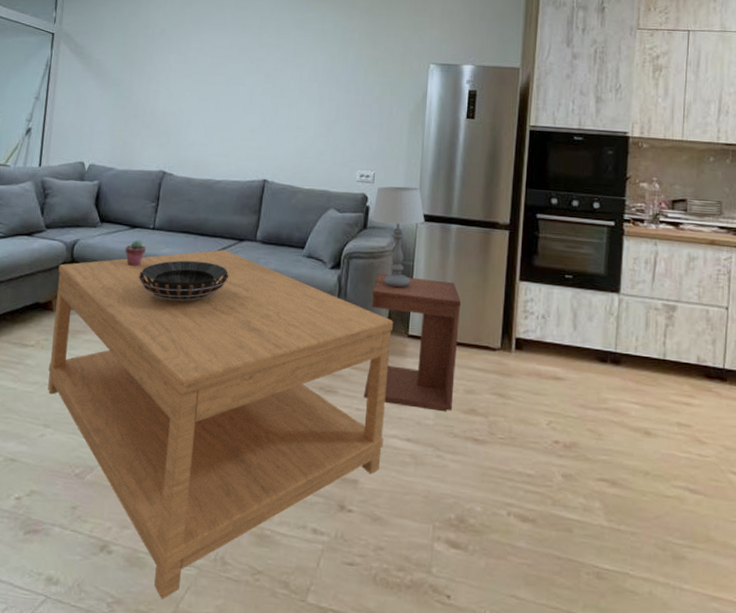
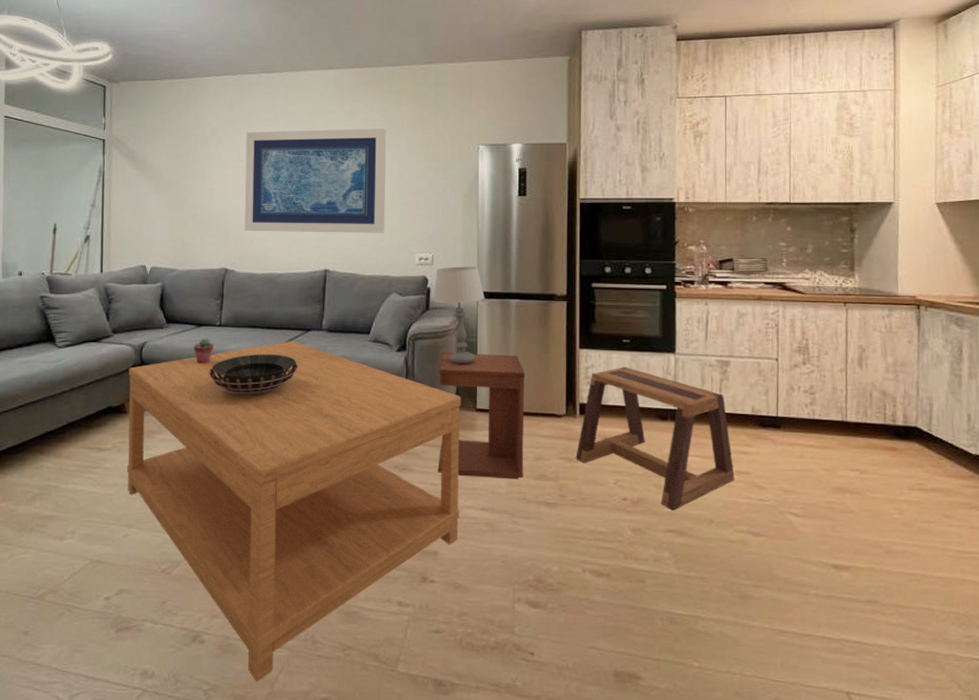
wall art: none [185,35,337,147] -> present [244,128,387,233]
stool: none [508,303,675,459] -> present [576,367,735,511]

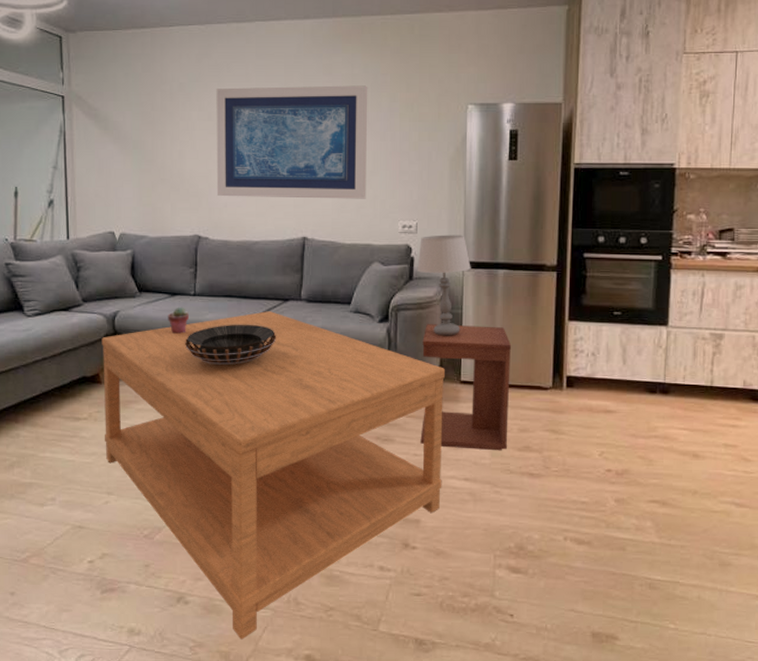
stool: present [576,367,735,511] -> none [561,339,722,482]

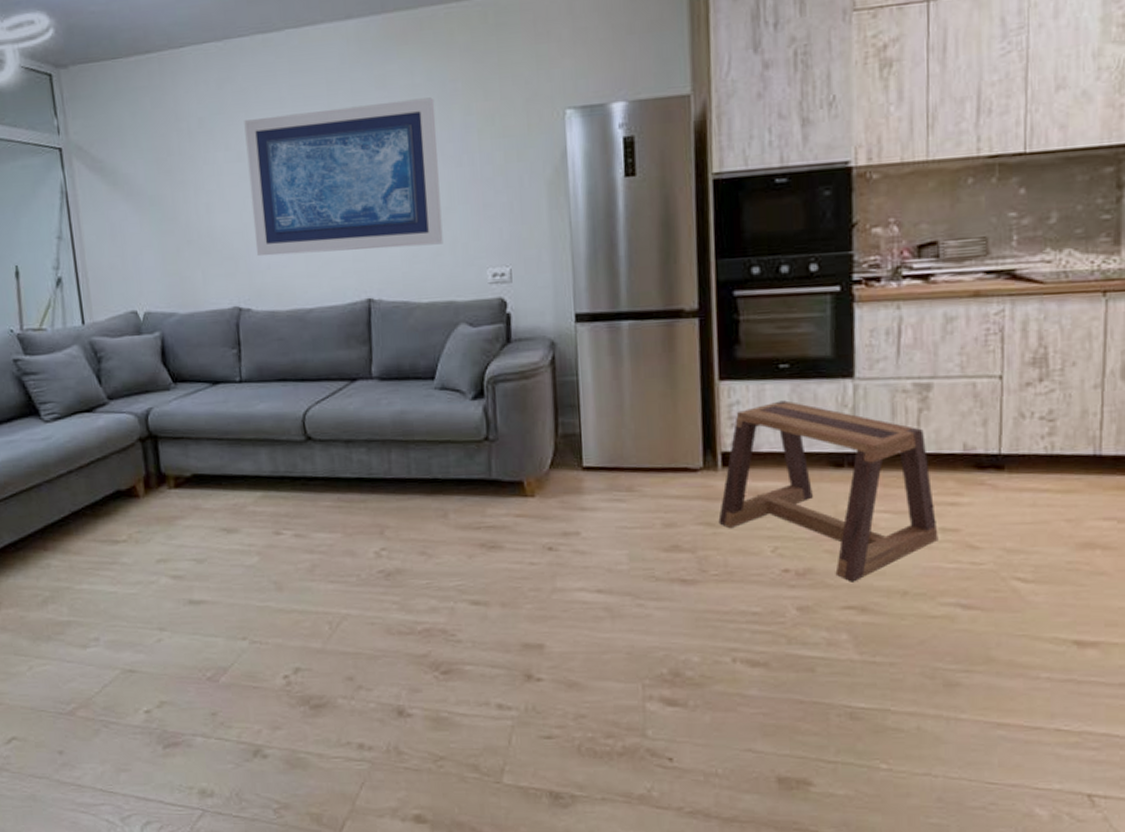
coffee table: present [101,311,445,640] -> none [134,395,569,799]
potted succulent: present [168,307,190,334] -> none [210,397,237,431]
decorative bowl: present [184,324,277,365] -> none [233,413,346,466]
table lamp: present [417,235,471,336] -> none [515,279,586,412]
side table: present [420,324,512,451] -> none [529,394,650,553]
stool: none [561,339,722,482] -> present [718,400,939,582]

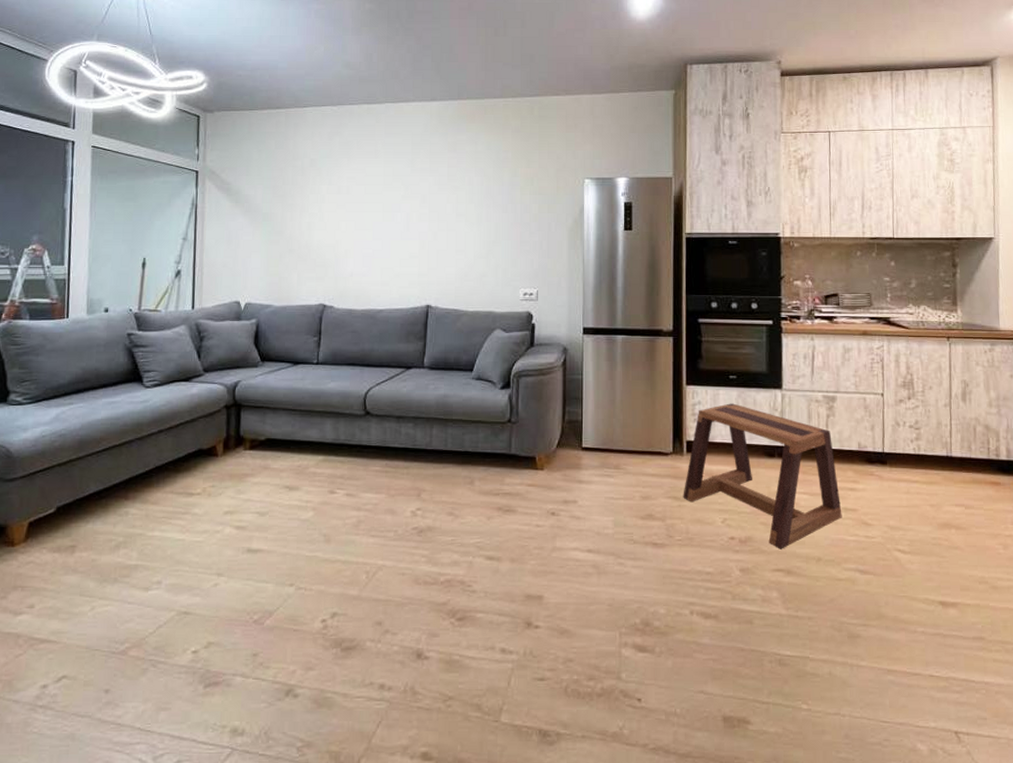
wall art: present [244,97,444,257] -> none [343,161,491,268]

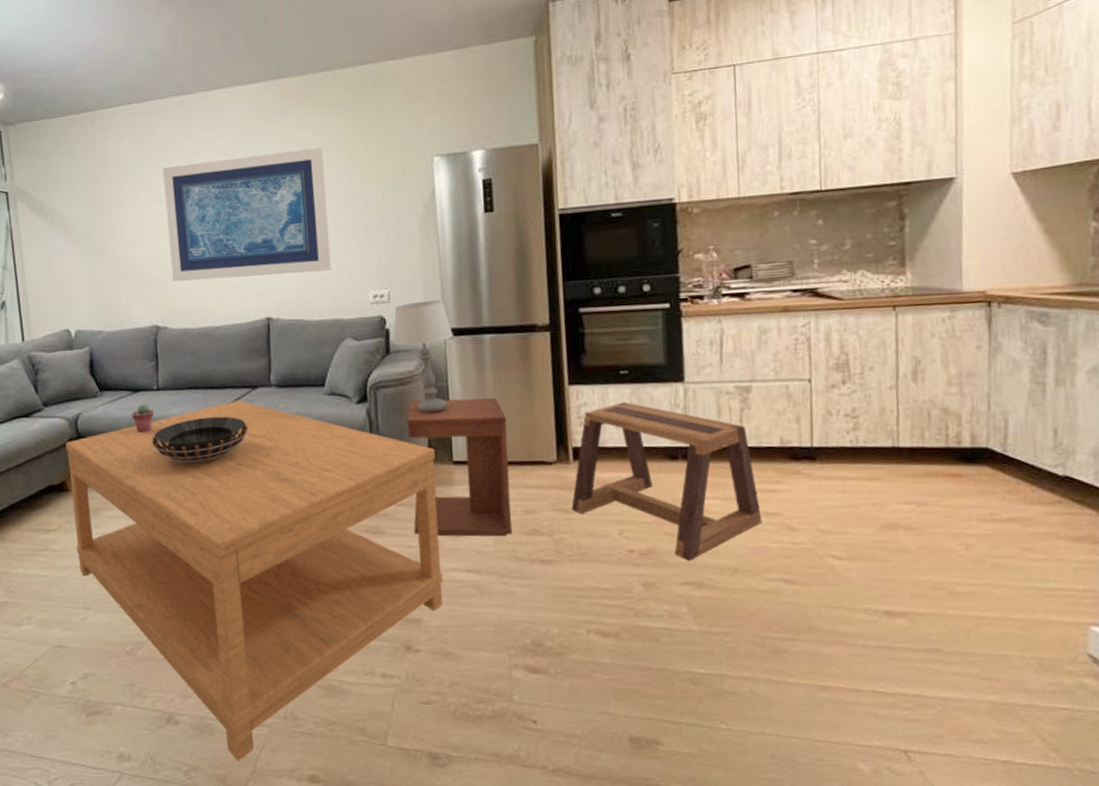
coffee table: none [218,379,566,737] -> present [65,400,443,761]
potted succulent: none [289,376,312,403] -> present [132,403,155,433]
decorative bowl: none [305,392,399,434] -> present [151,416,248,463]
wall art: none [343,161,491,268] -> present [162,147,331,282]
table lamp: none [538,302,590,402] -> present [393,300,453,413]
side table: none [542,390,632,520] -> present [406,398,513,537]

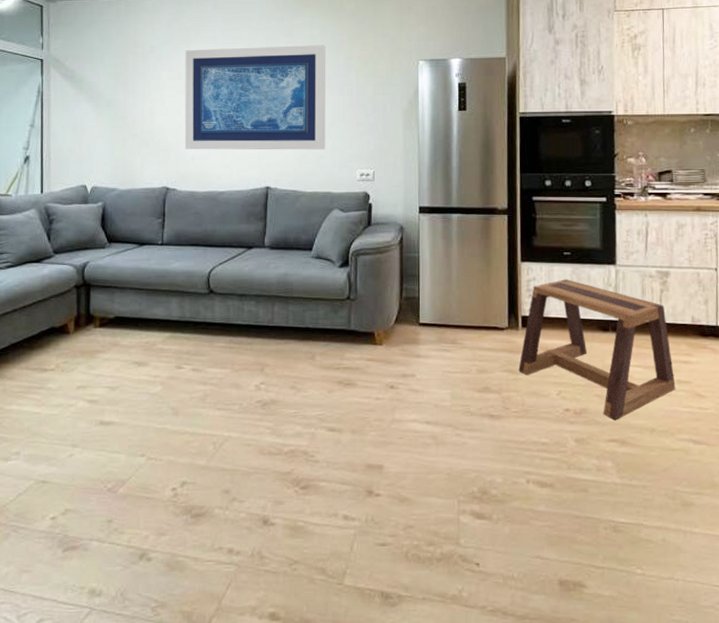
coffee table: present [65,400,443,761] -> none [71,259,404,598]
potted succulent: present [132,403,155,433] -> none [136,256,157,283]
decorative bowl: present [151,416,248,463] -> none [151,271,241,312]
table lamp: present [393,300,453,413] -> none [375,181,426,279]
side table: present [406,398,513,537] -> none [382,268,468,393]

